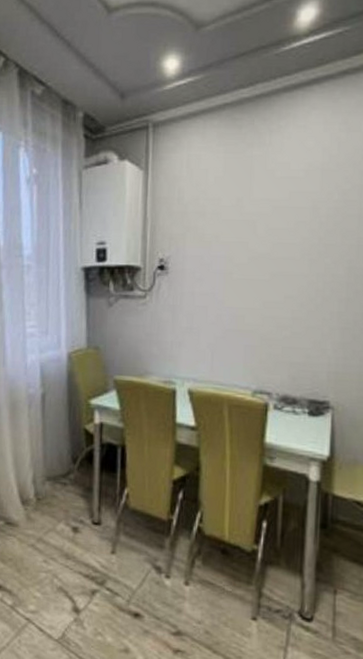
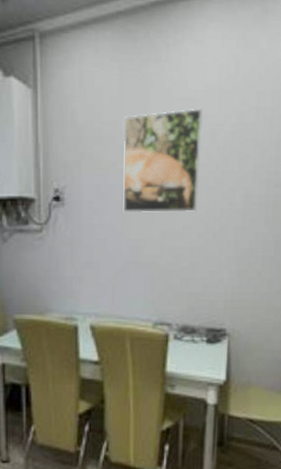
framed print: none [224,186,306,283] -> present [123,108,204,213]

